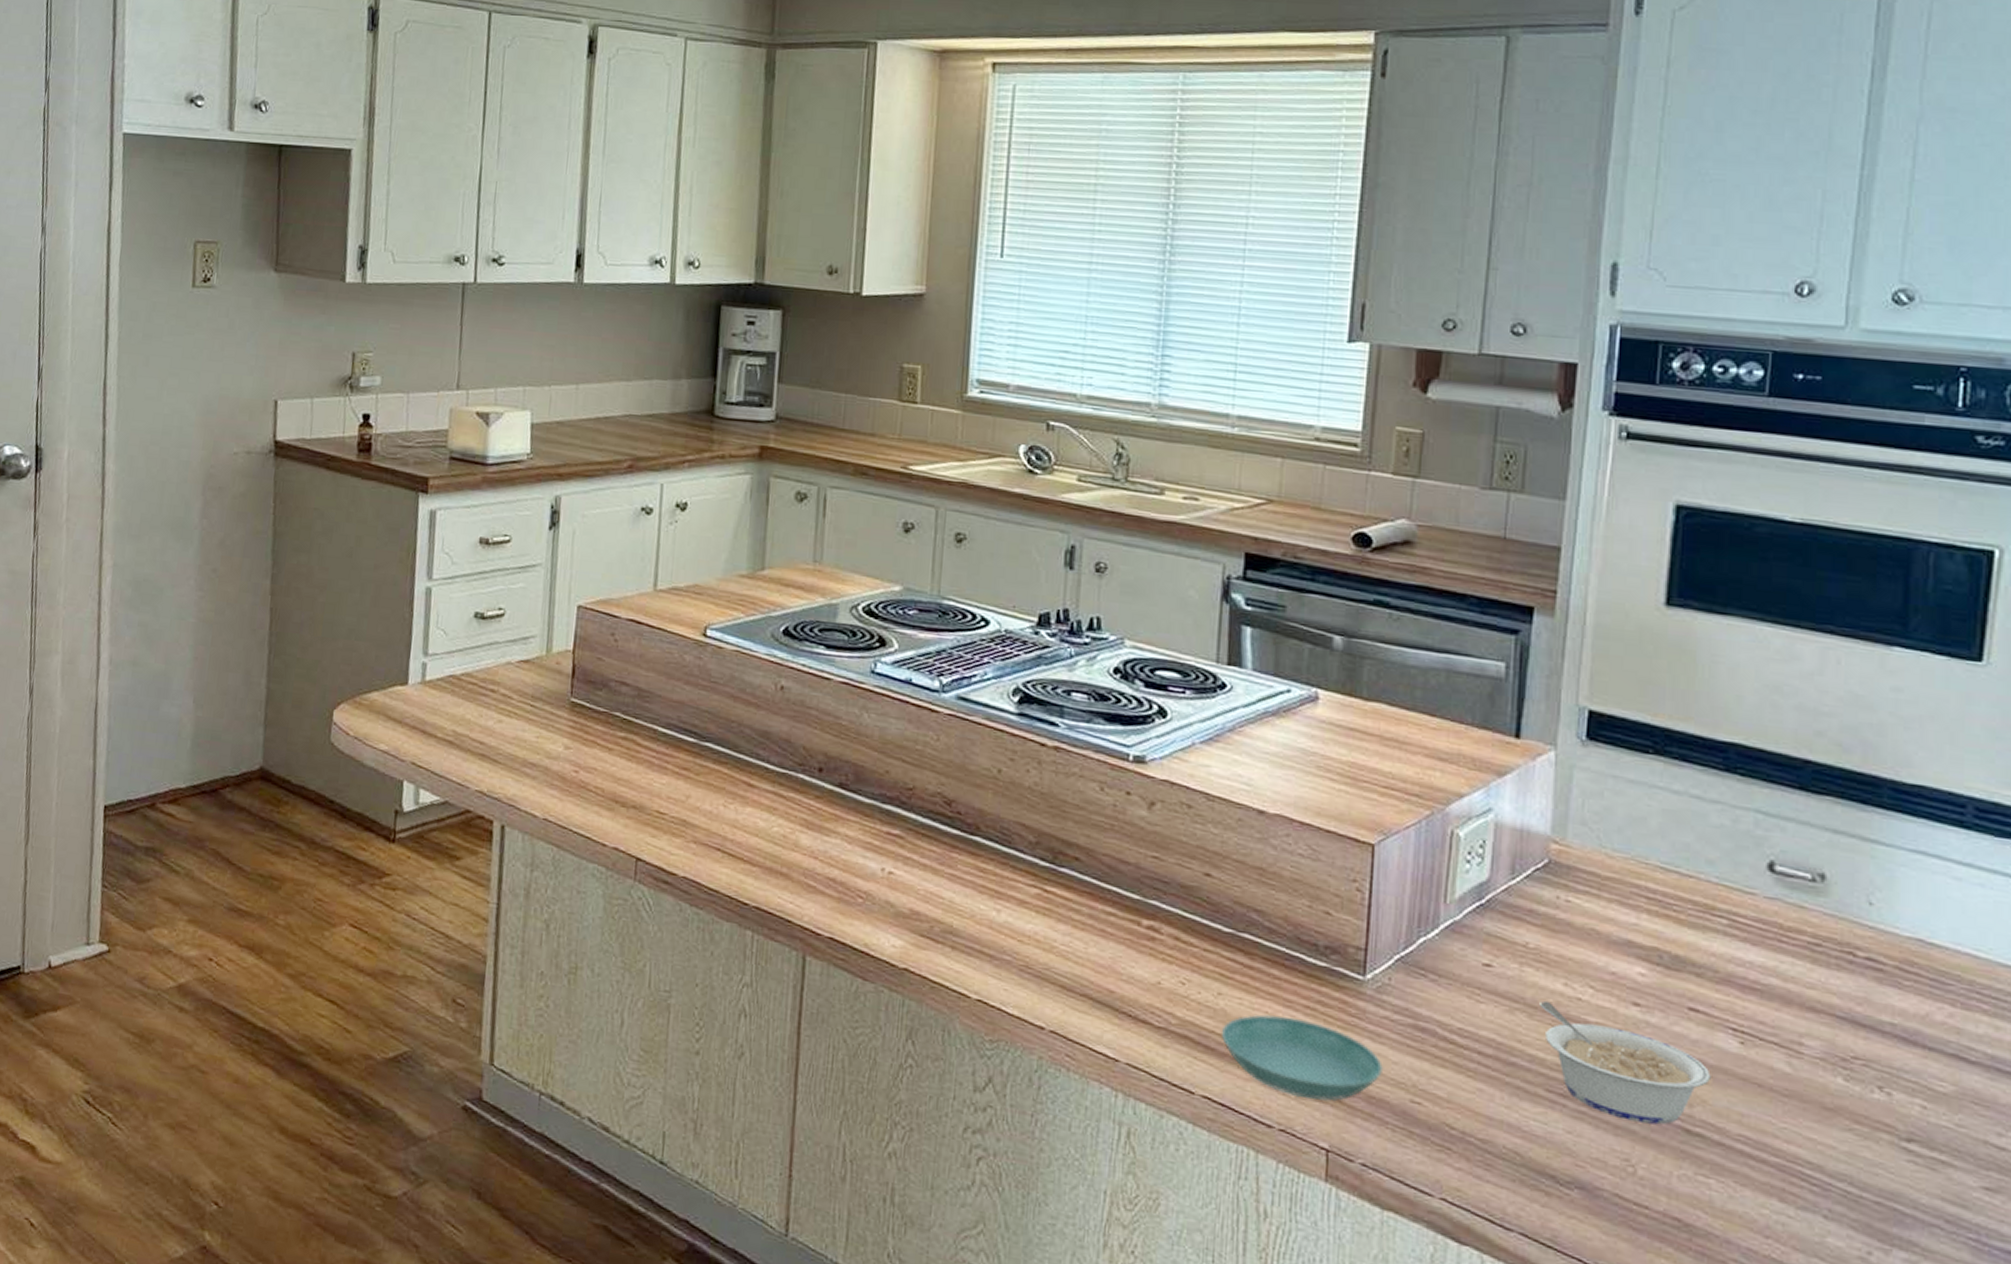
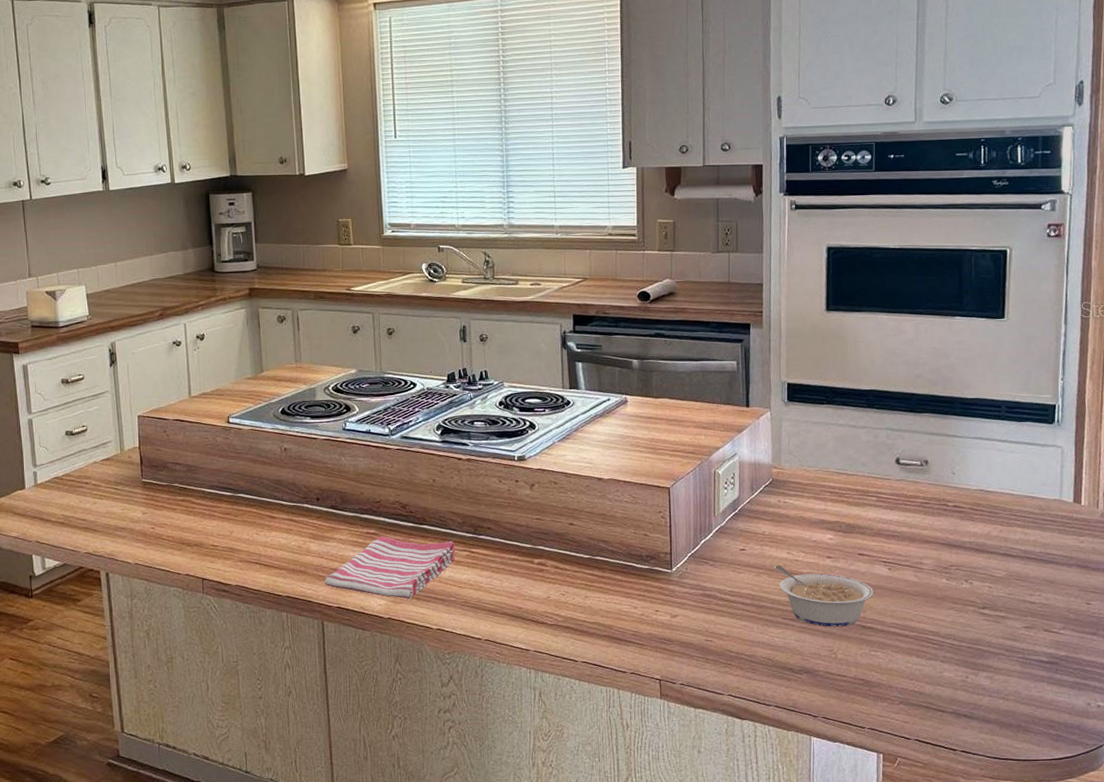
dish towel: none [815,841,1020,947] -> present [325,535,456,600]
saucer: present [1221,1014,1384,1101] -> none [589,603,688,652]

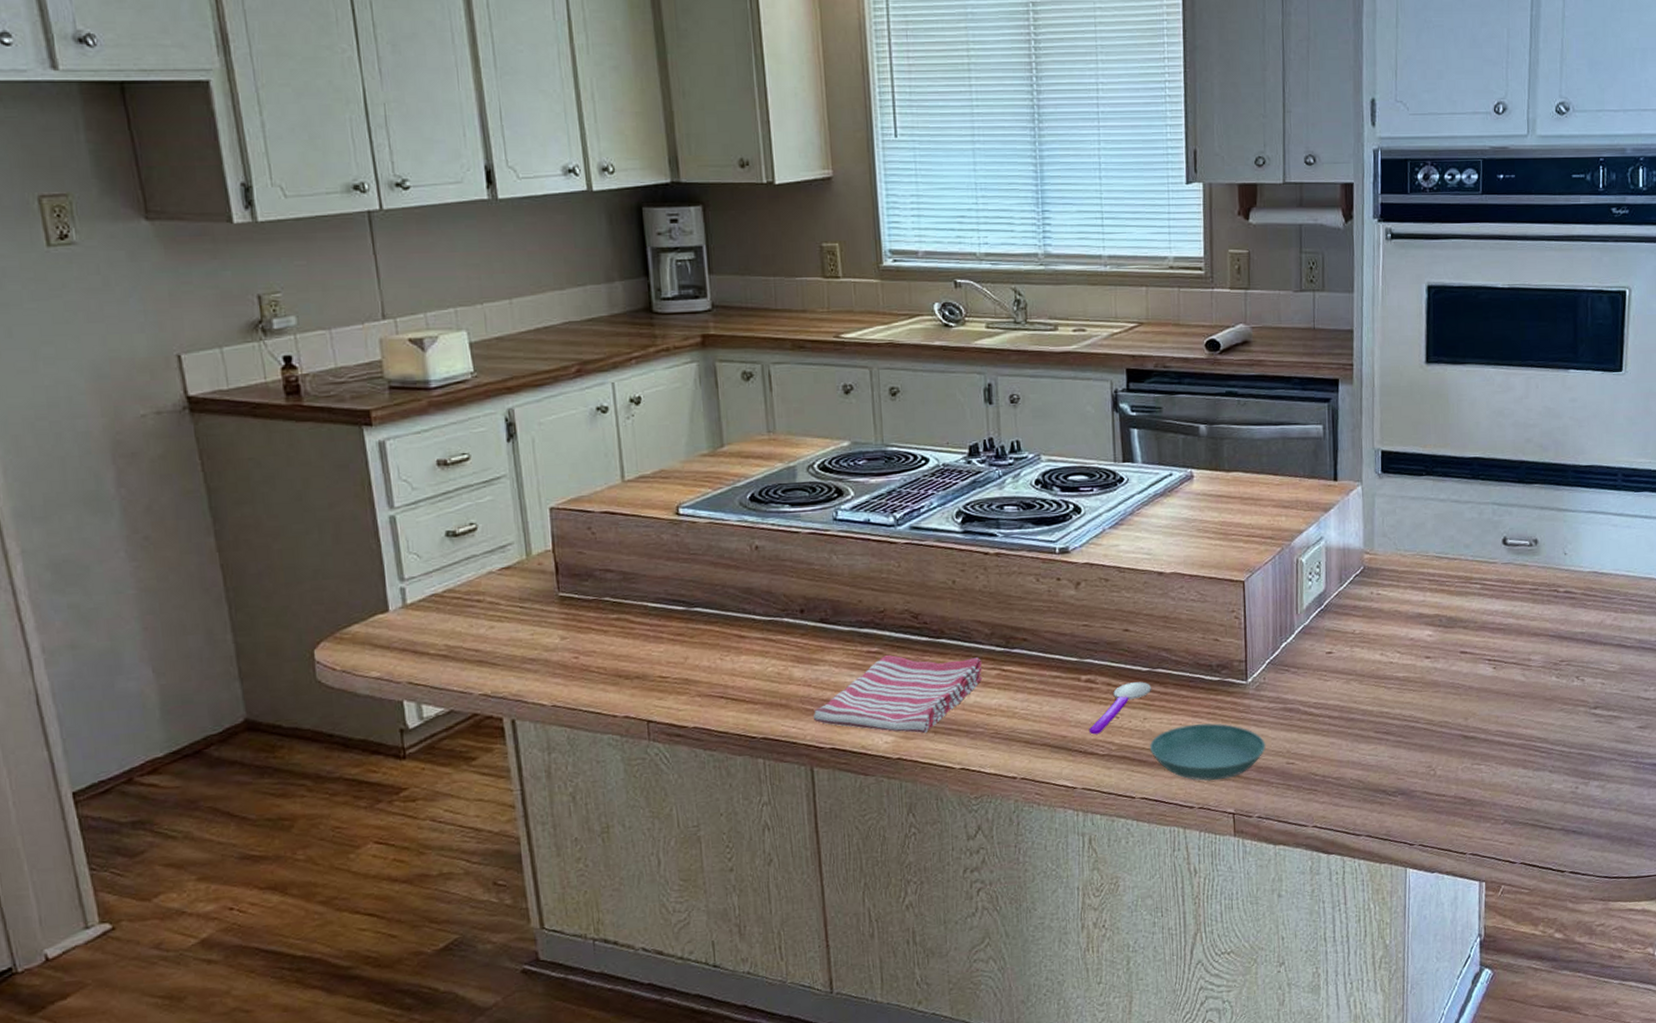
spoon: none [540,566,591,608] -> present [1088,682,1151,735]
saucer: none [589,603,688,652] -> present [1149,723,1267,781]
legume: present [774,565,874,627] -> none [1366,669,1477,740]

